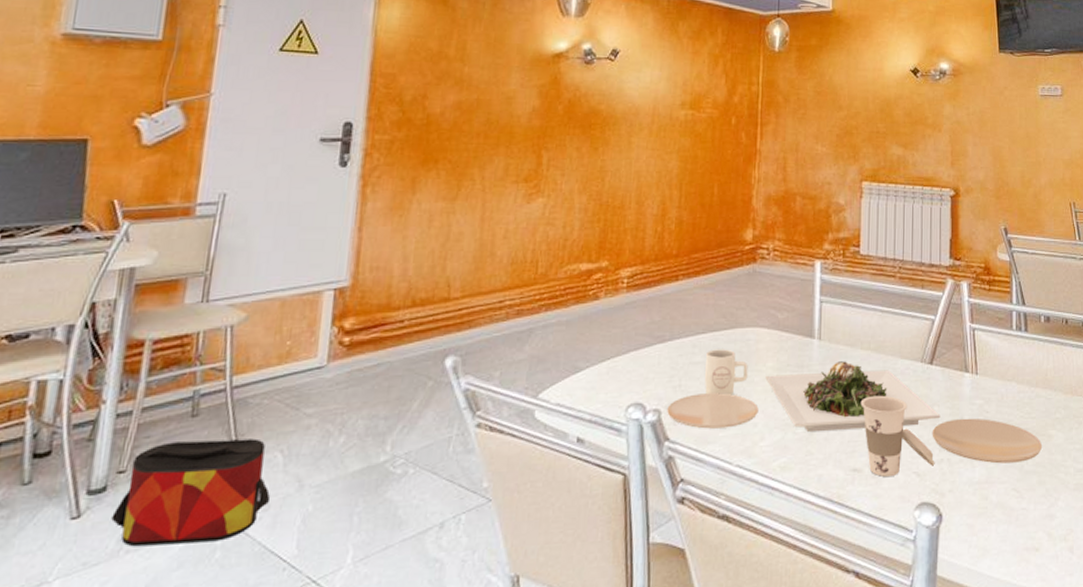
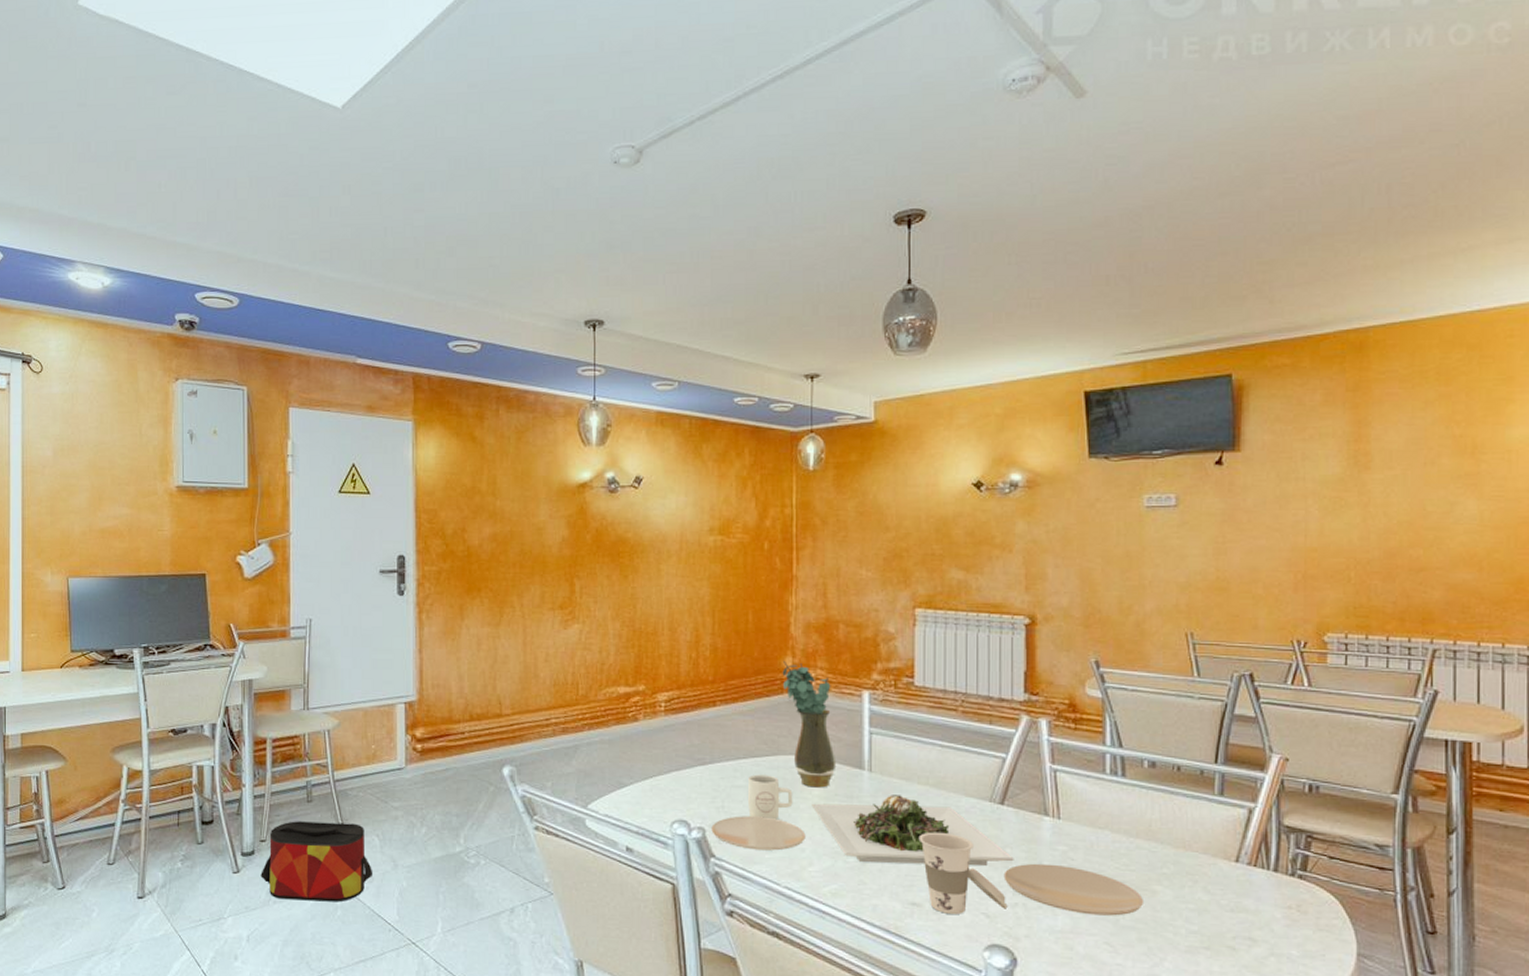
vase: none [743,232,790,359] -> present [782,660,837,788]

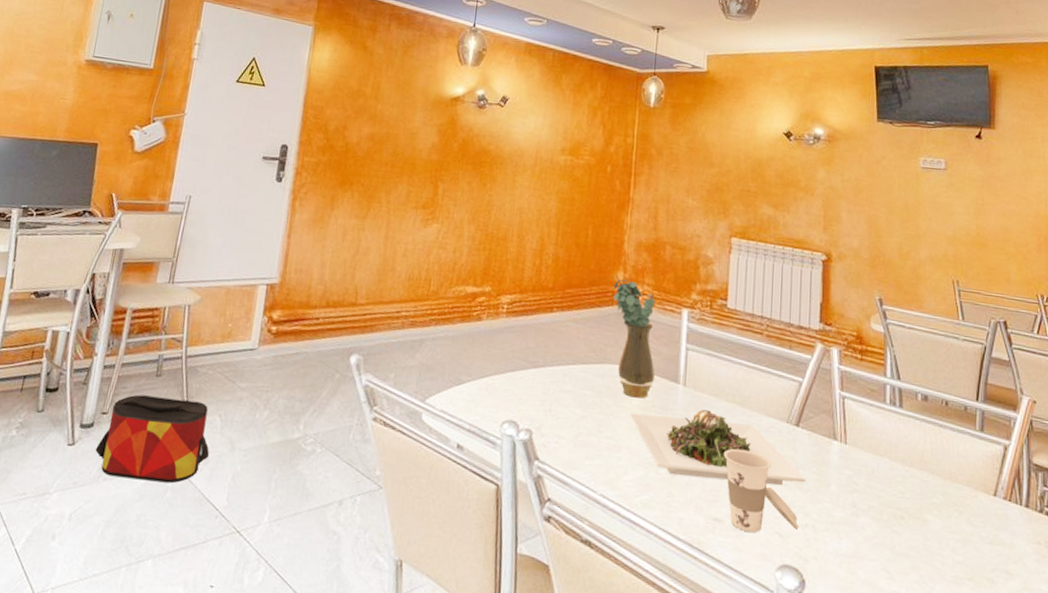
plate: present [711,816,806,851] -> none [538,420,623,458]
mug: present [747,774,793,820] -> none [573,381,615,427]
plate: present [1003,863,1143,916] -> none [796,485,916,543]

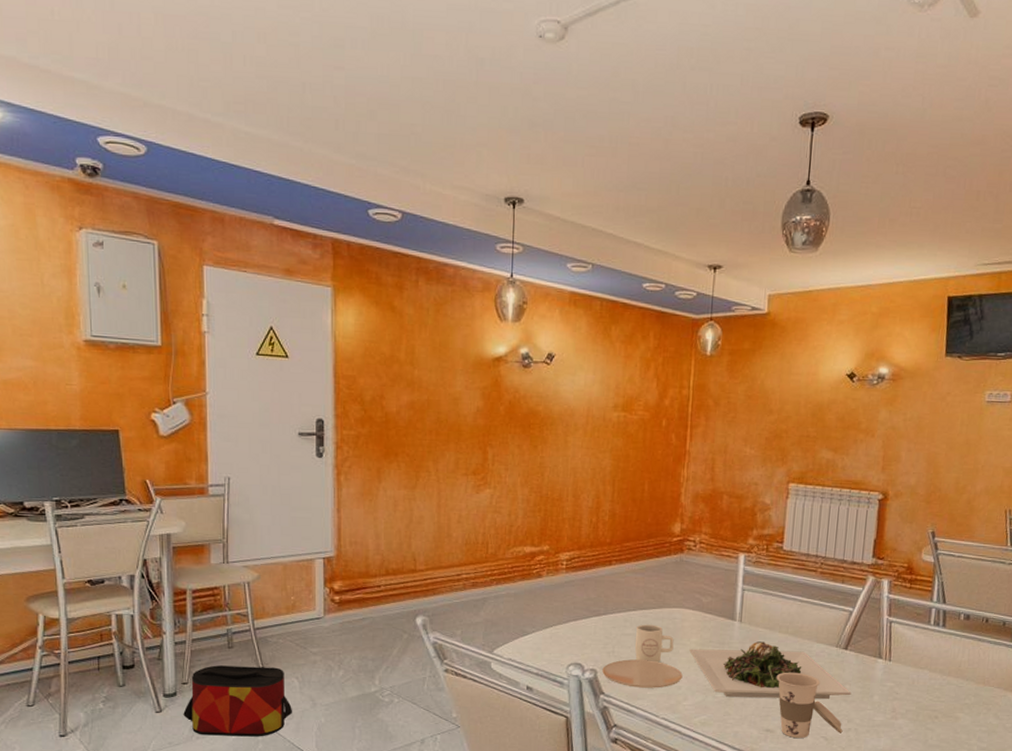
plate: none [538,420,623,458] -> present [602,659,683,688]
mug: none [573,381,615,427] -> present [634,624,674,663]
vase: present [614,274,656,399] -> none [671,526,713,636]

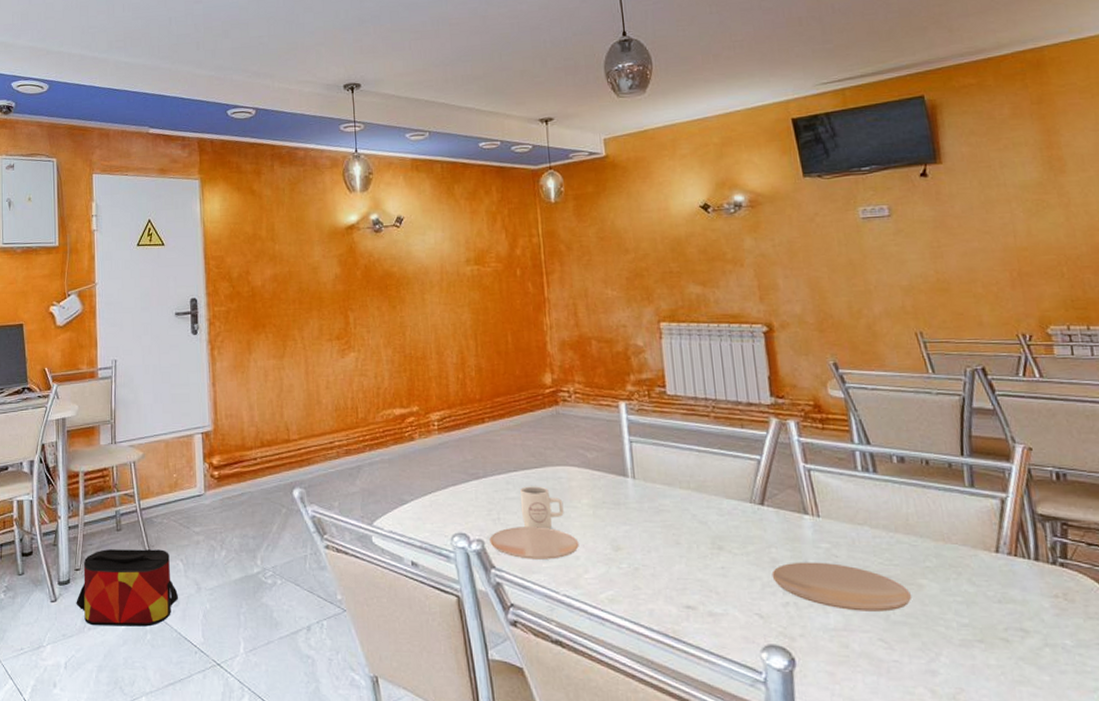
salad: present [689,641,851,700] -> none [582,500,780,567]
cup: present [776,672,843,739] -> none [686,535,780,617]
plate: none [841,696,948,737] -> present [772,562,911,612]

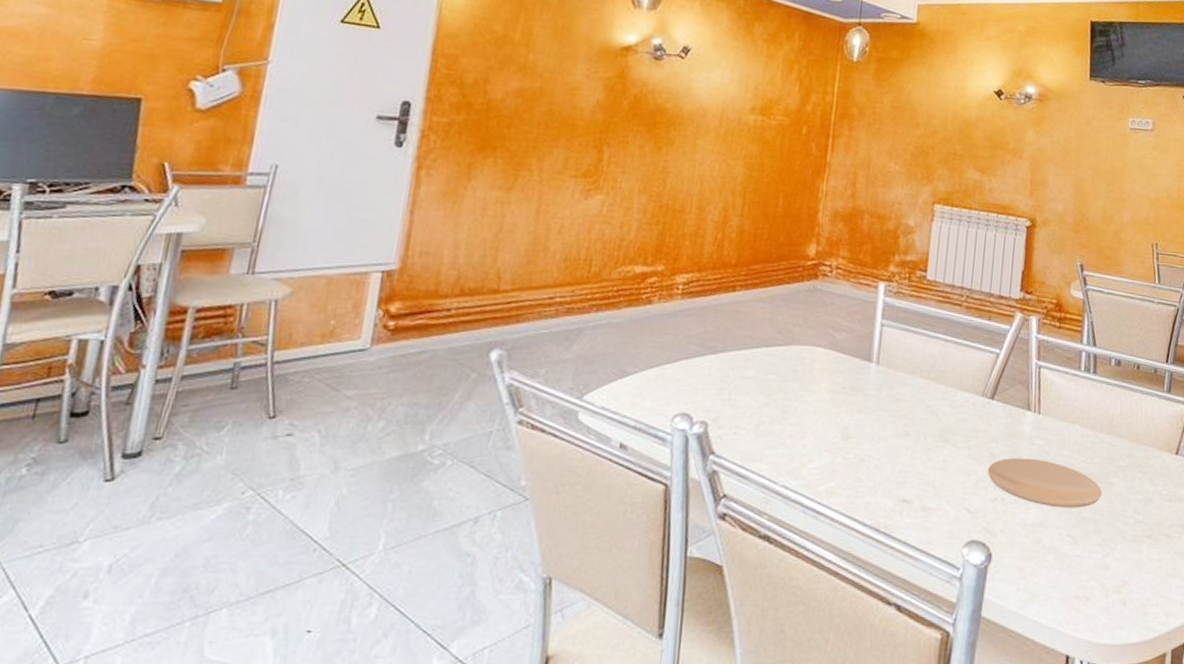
bag: present [76,549,179,627] -> none [145,413,305,516]
plate: present [489,527,579,559] -> none [714,409,809,447]
mug: present [520,486,564,529] -> none [755,365,802,414]

